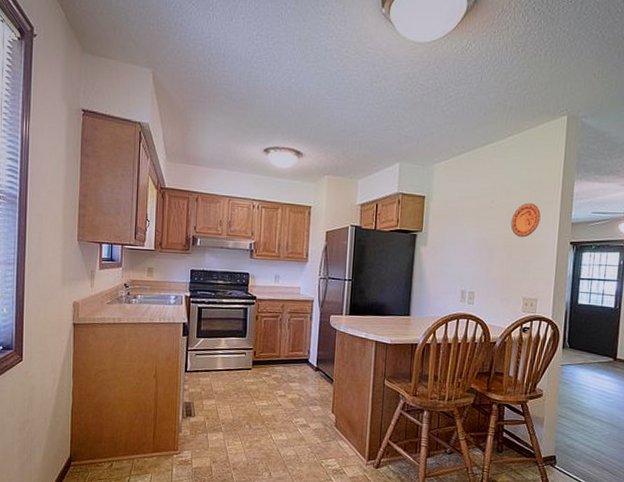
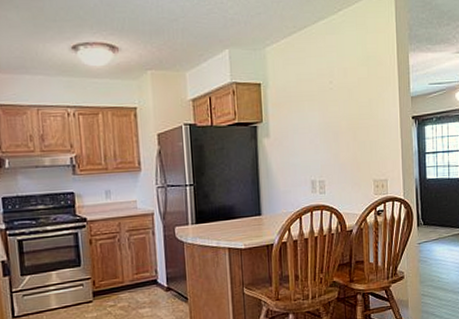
decorative plate: present [510,203,541,238] -> none [352,80,381,117]

